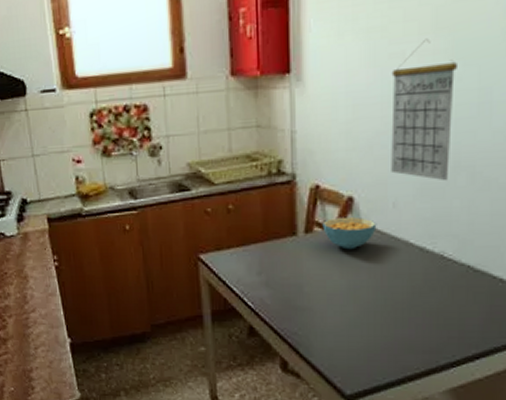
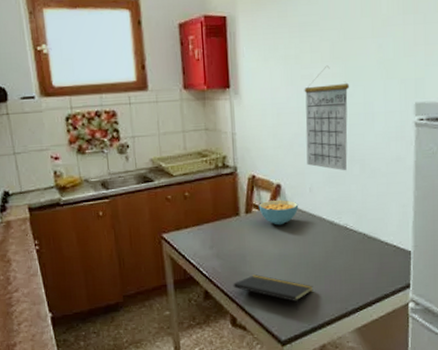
notepad: none [285,310,392,359] -> present [233,274,314,311]

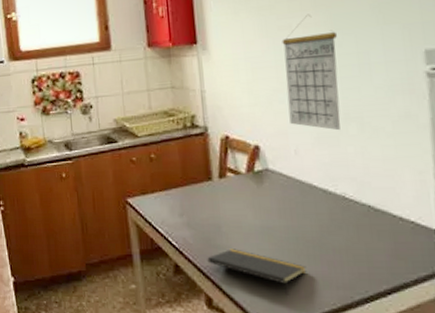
cereal bowl: present [258,199,299,225] -> none [234,163,283,193]

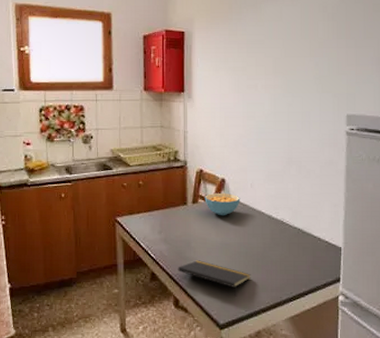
cereal bowl: none [234,163,283,193] -> present [204,192,241,216]
calendar: present [282,14,341,131] -> none [249,78,289,171]

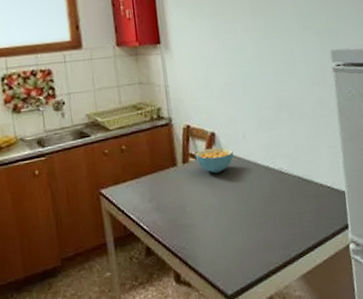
notepad: present [178,260,251,297] -> none [174,225,256,261]

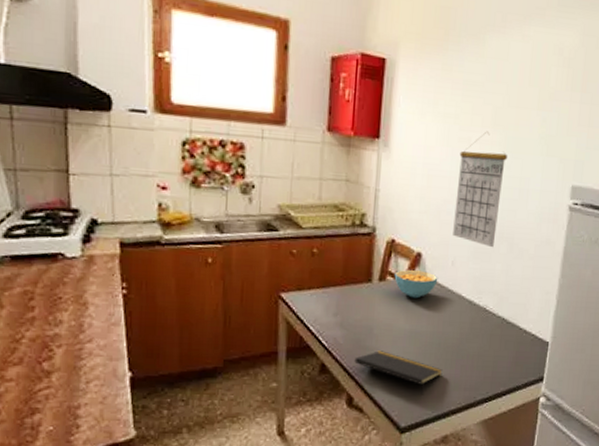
notepad: none [174,225,256,261] -> present [354,350,443,395]
calendar: none [229,20,276,117] -> present [453,131,507,248]

